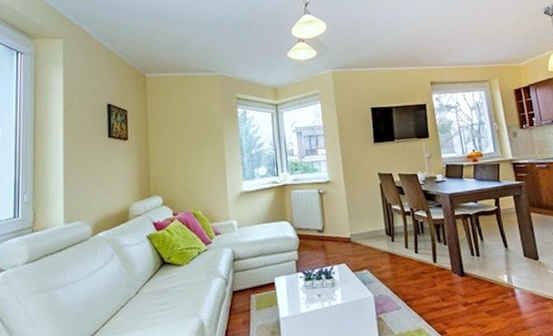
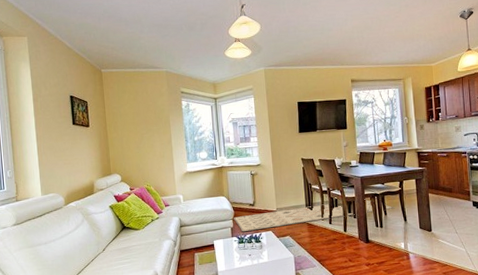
rug: none [299,221,493,266] -> present [234,199,395,232]

